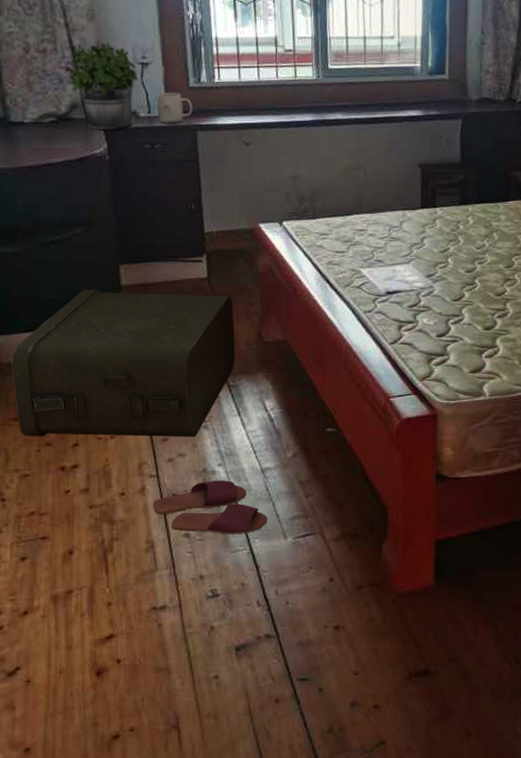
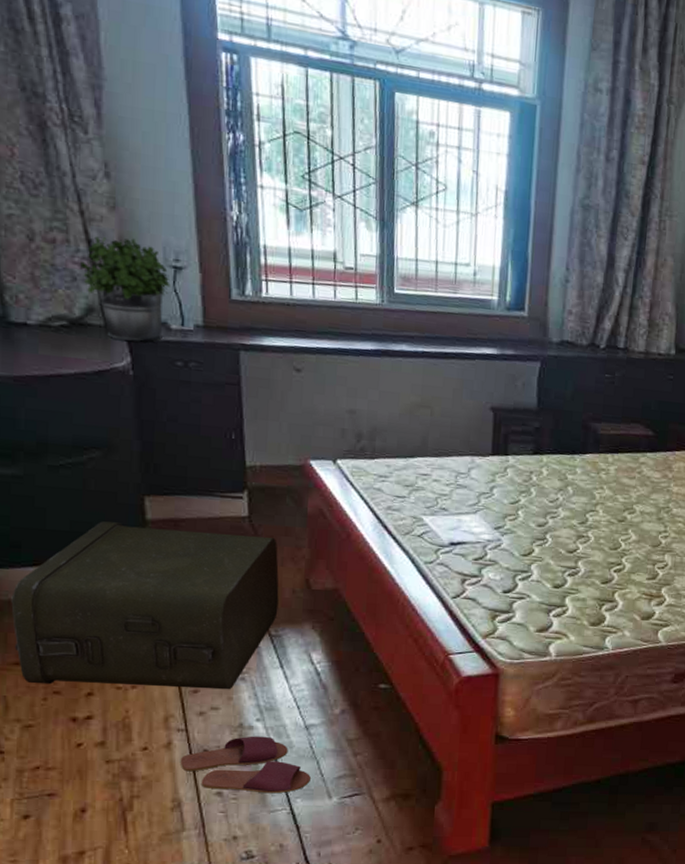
mug: present [157,93,193,124] -> none [192,303,235,341]

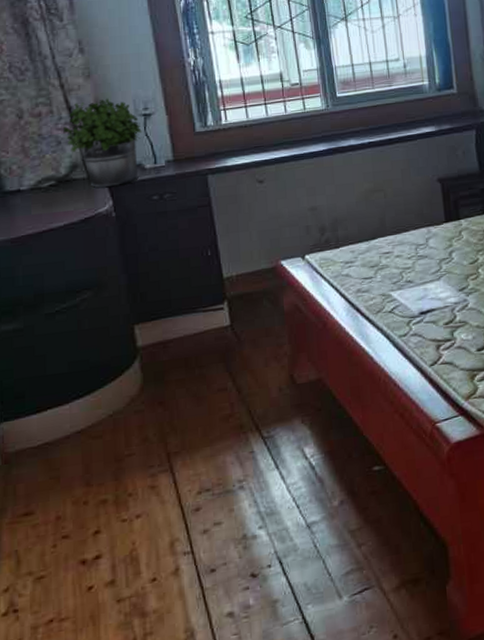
suitcase: present [10,521,279,690] -> none [17,341,268,533]
slippers: present [181,736,311,794] -> none [190,543,319,611]

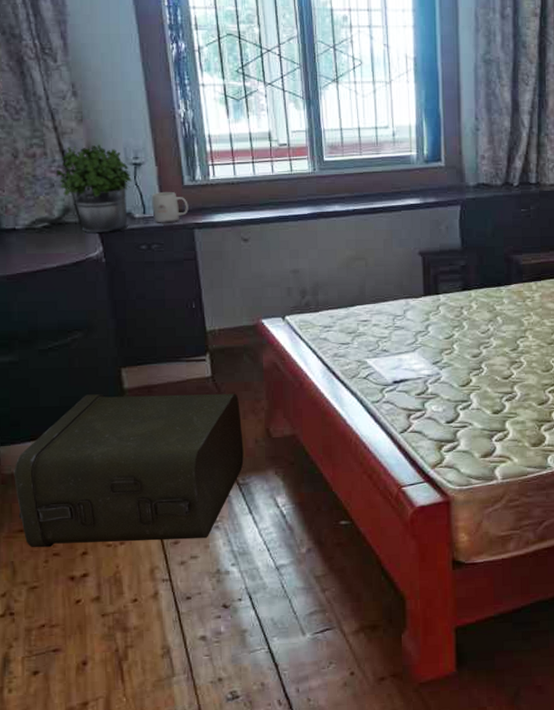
suitcase: none [17,341,268,533] -> present [12,393,244,548]
mug: none [163,140,201,172] -> present [152,192,189,223]

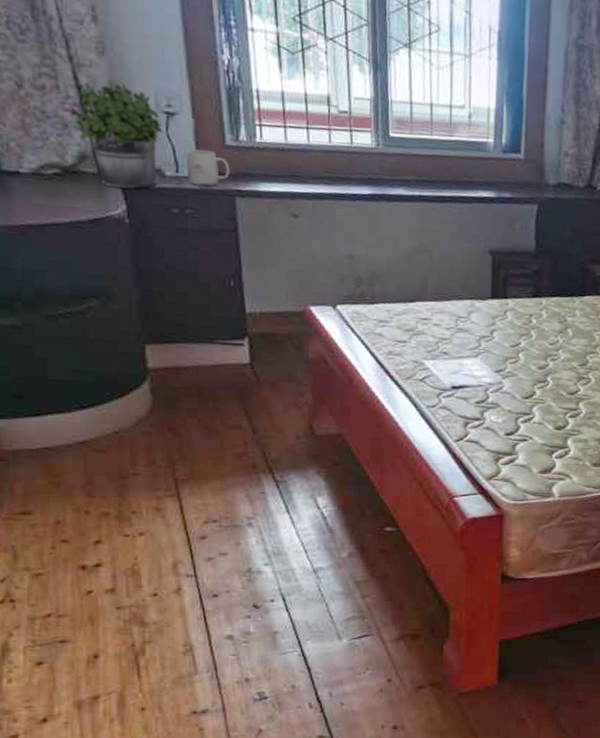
suitcase: present [12,393,244,548] -> none [14,370,283,536]

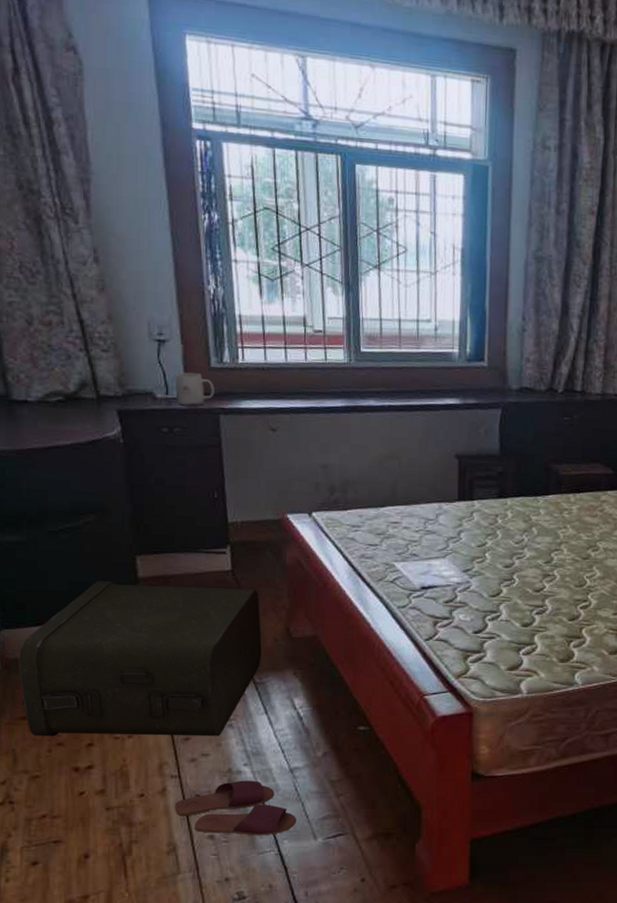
suitcase: none [14,370,283,536] -> present [16,581,262,737]
potted plant: present [71,82,163,190] -> none [74,316,155,412]
slippers: none [191,580,320,636] -> present [175,780,296,836]

